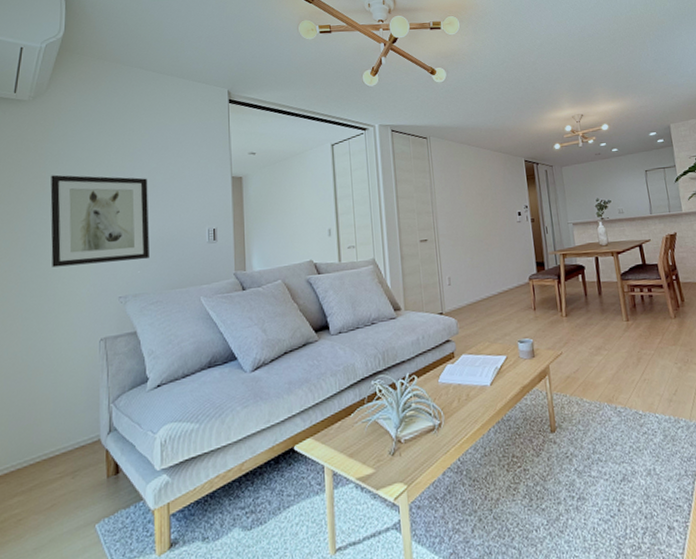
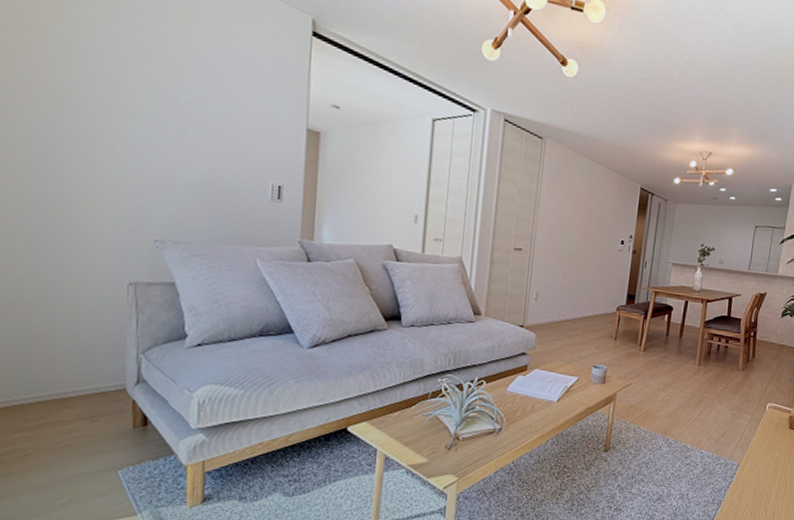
wall art: present [50,174,149,268] -> none [63,71,199,203]

